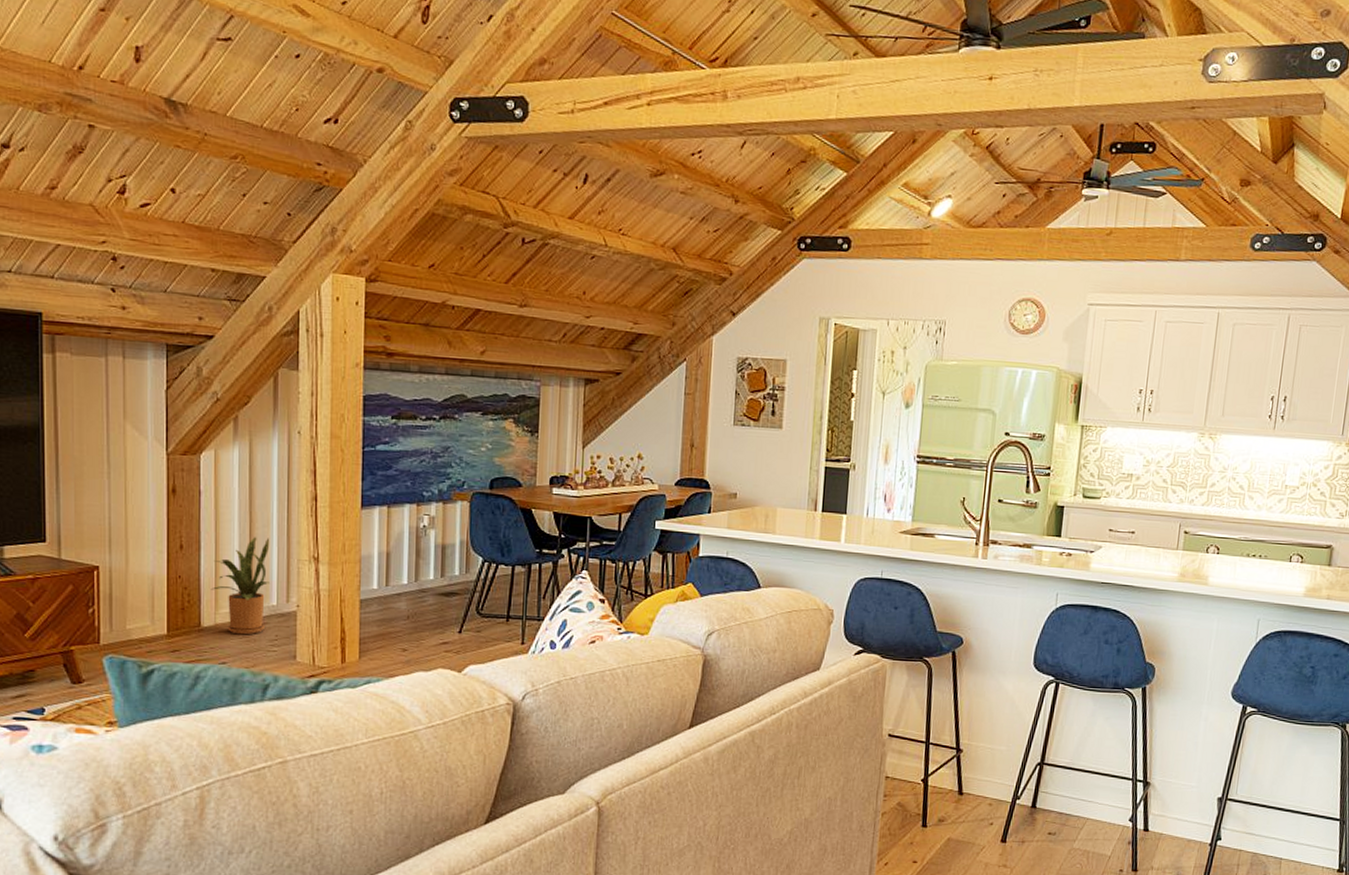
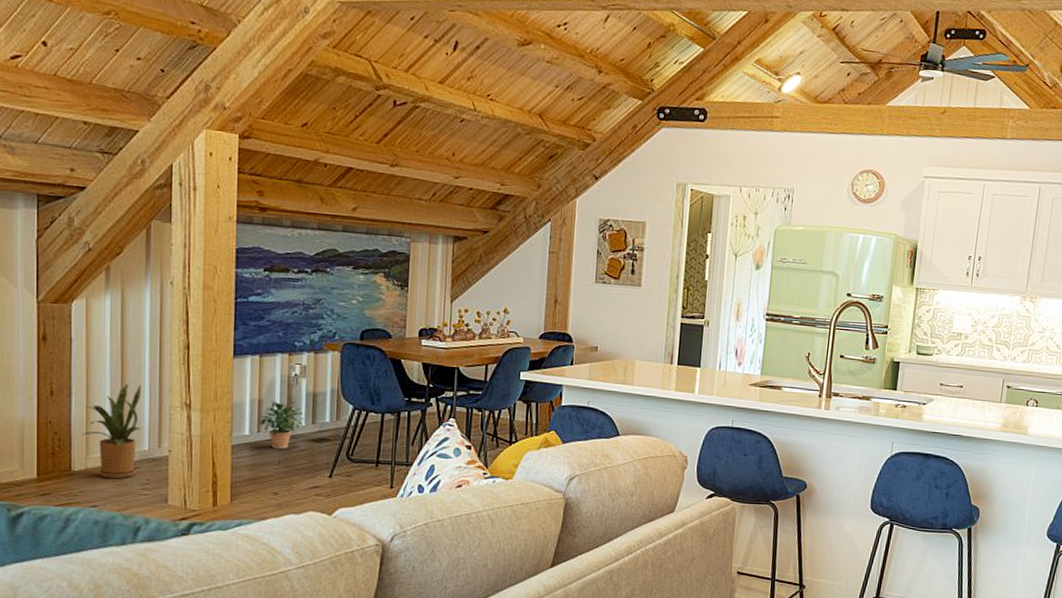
potted plant: none [386,552,435,603] -> present [257,400,306,449]

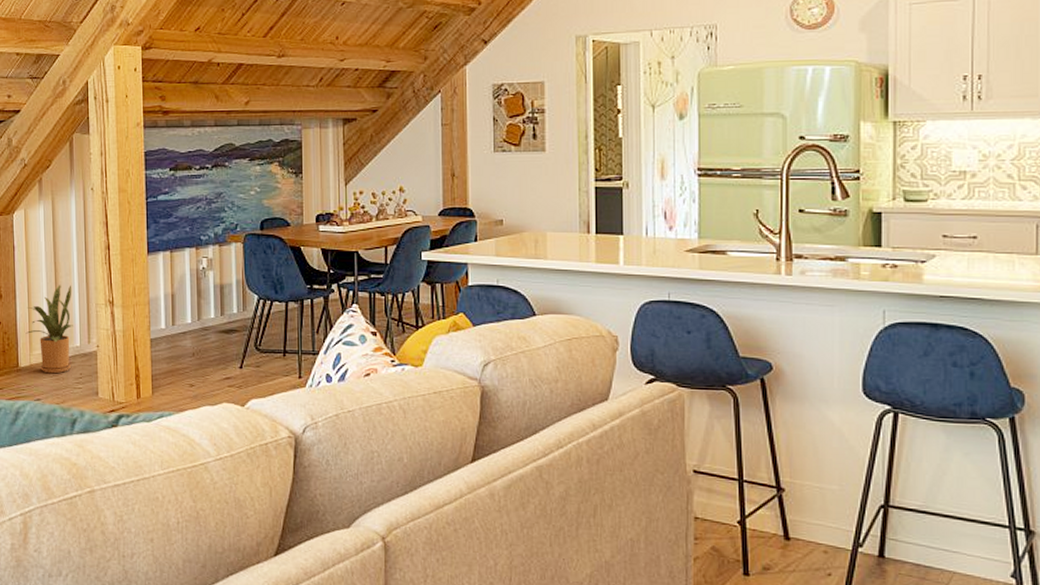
potted plant: present [257,400,306,449] -> none [172,293,215,341]

